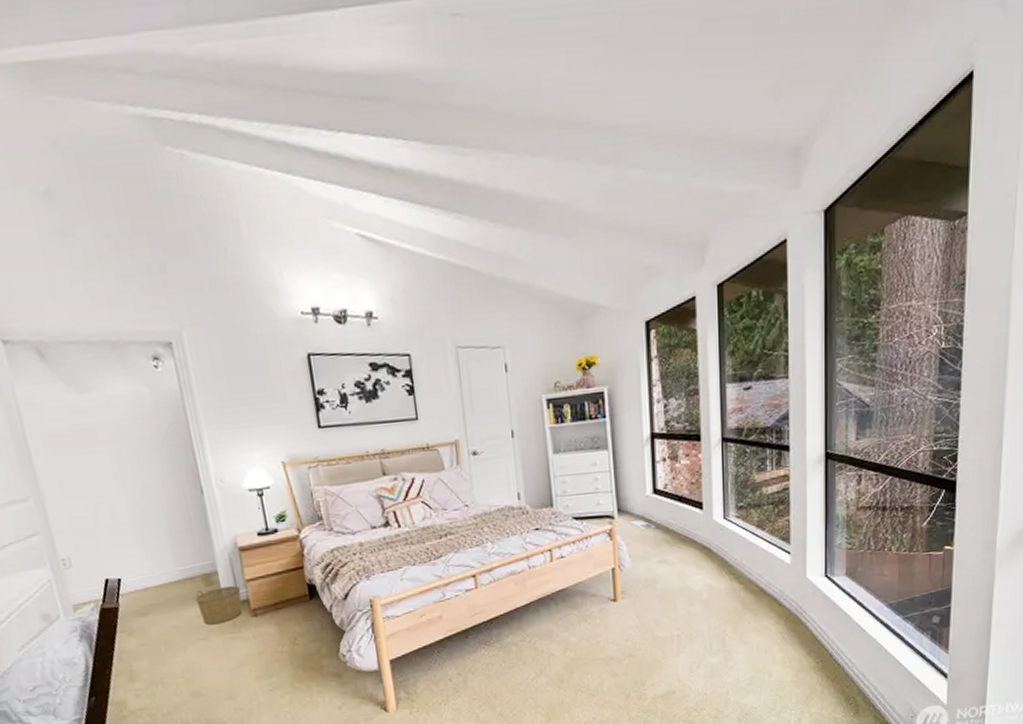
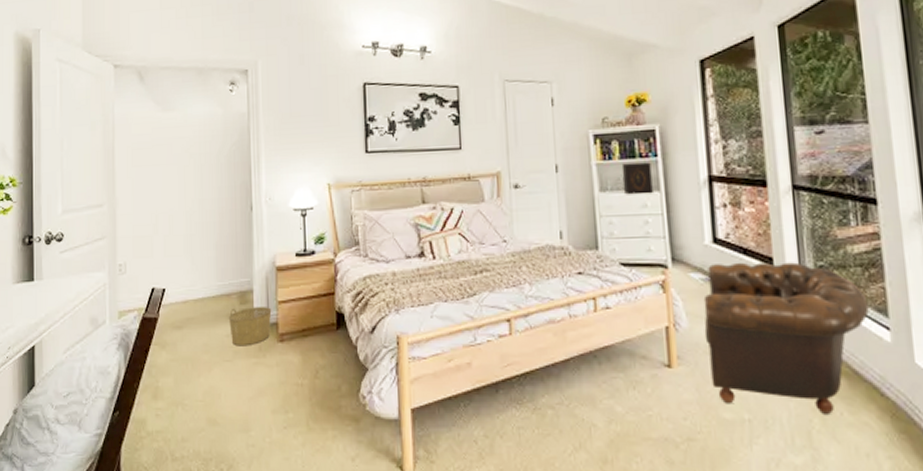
decorative box: none [573,423,602,455] -> present [621,162,653,195]
armchair: none [644,505,776,625] -> present [703,262,869,414]

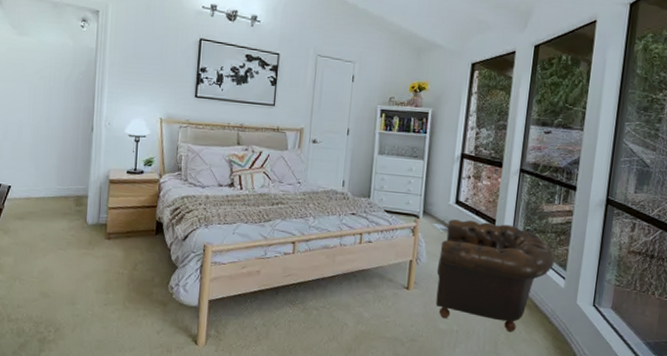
basket: present [228,307,272,347] -> none [64,209,103,240]
decorative box: present [621,162,653,195] -> none [397,135,421,162]

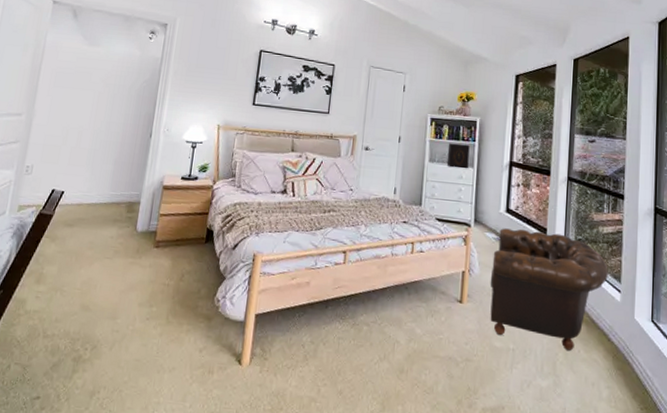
decorative box: none [397,135,421,162] -> present [447,143,470,169]

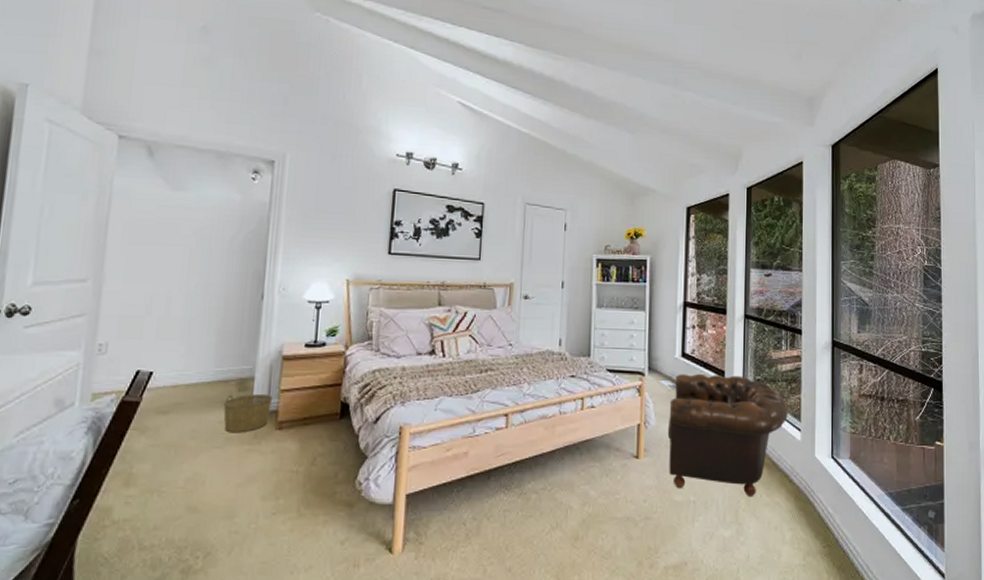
basket: none [114,216,154,248] -> present [223,394,273,433]
decorative box: present [447,143,470,169] -> none [616,285,640,313]

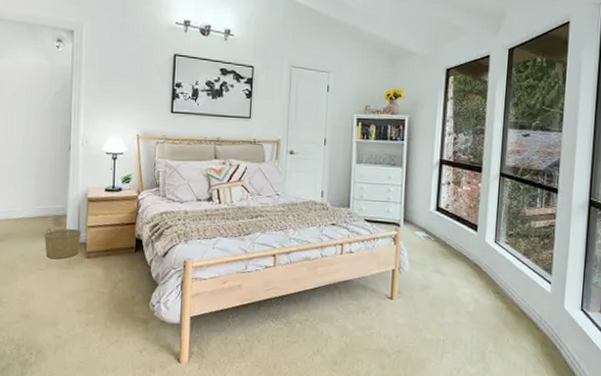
armchair: present [667,373,788,496] -> none [420,226,539,339]

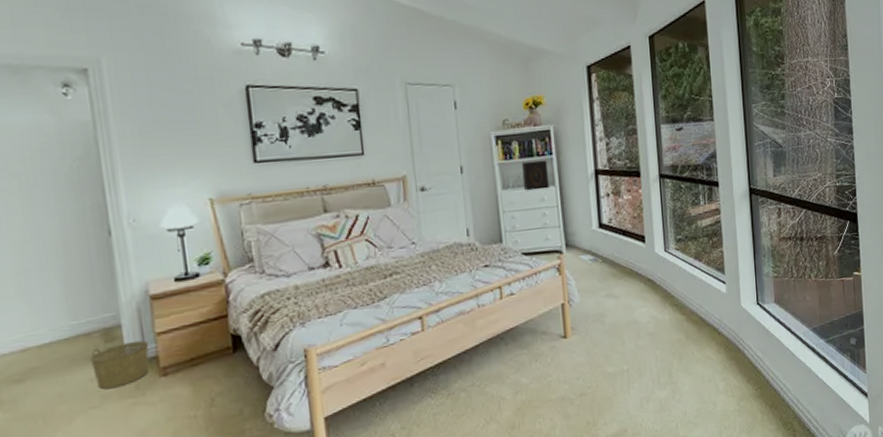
decorative box: none [375,143,398,169] -> present [521,160,549,191]

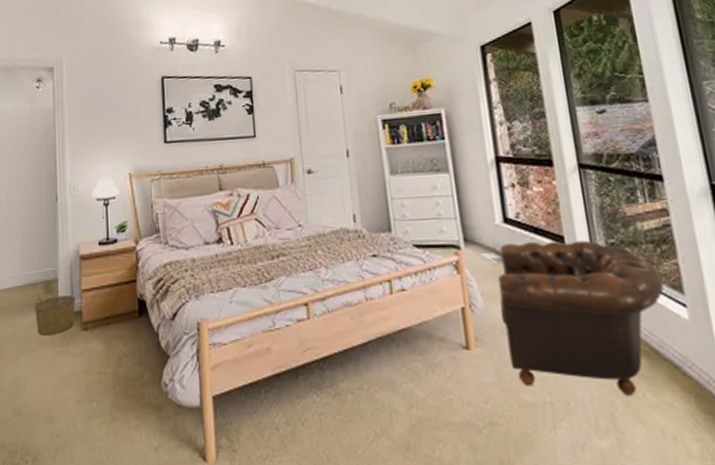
decorative box: present [521,160,549,191] -> none [410,145,442,178]
armchair: none [592,238,712,361] -> present [497,240,664,395]

